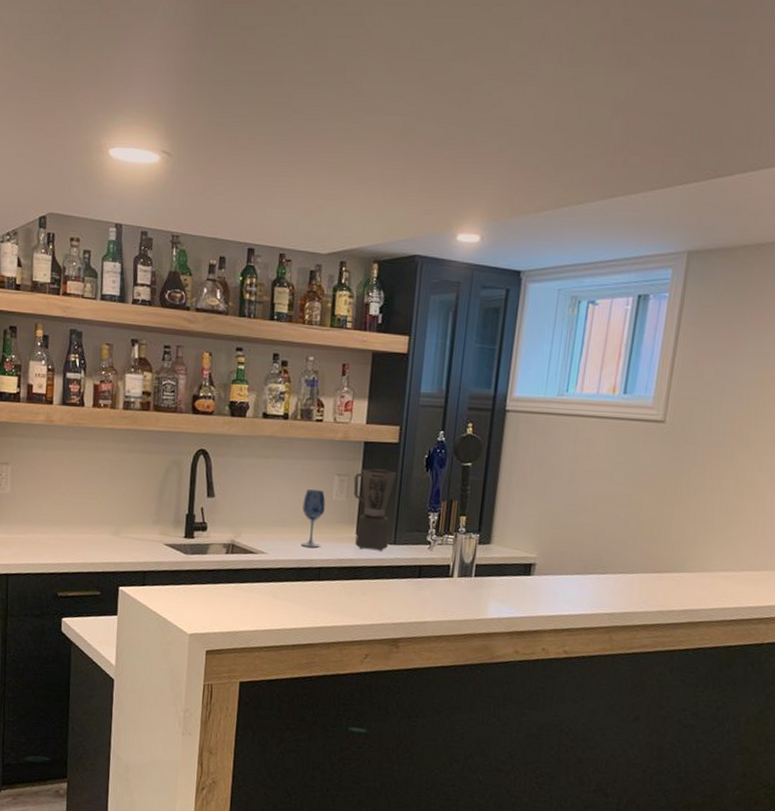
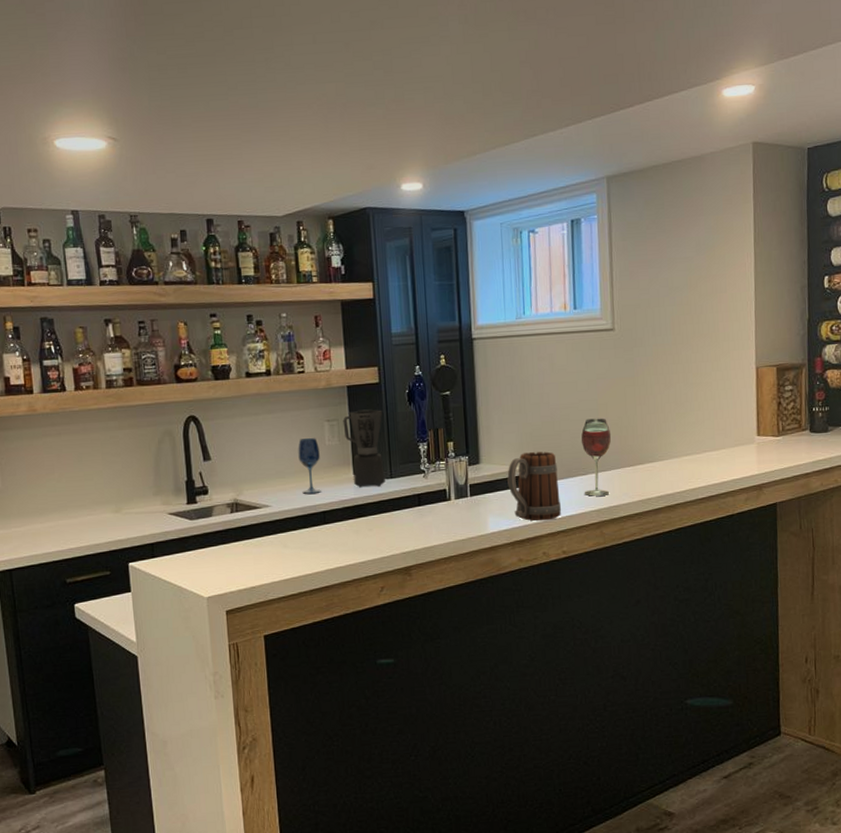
beer mug: none [517,540,575,616] -> present [507,451,562,521]
wineglass: none [599,514,641,600] -> present [581,418,612,496]

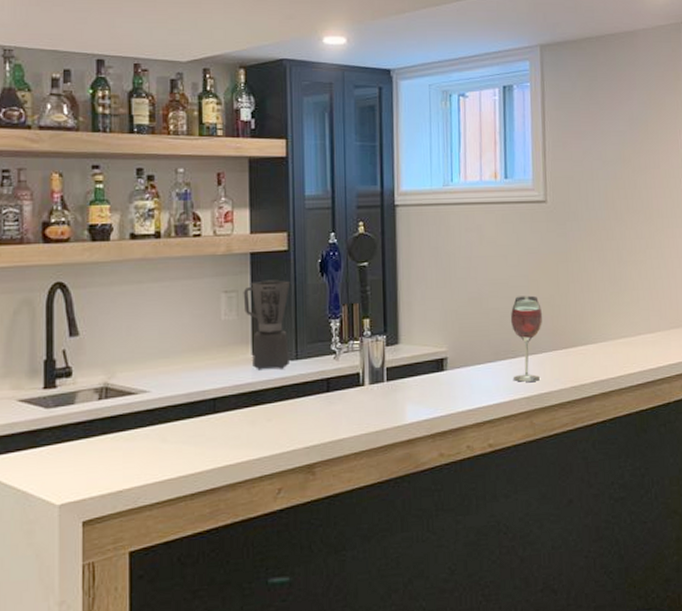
wineglass: present [298,438,321,494] -> none [187,311,213,377]
beer mug: present [507,451,562,521] -> none [429,331,489,410]

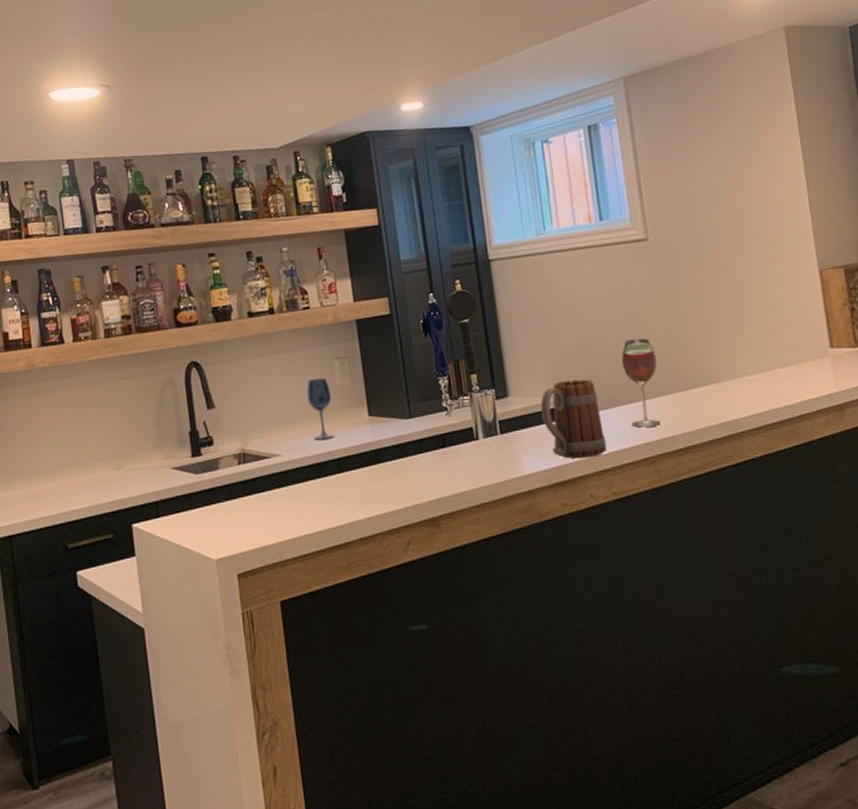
wineglass: none [187,311,213,377] -> present [306,378,335,440]
blender: present [243,280,291,371] -> none [353,343,404,431]
beer mug: none [429,331,489,410] -> present [540,379,607,459]

